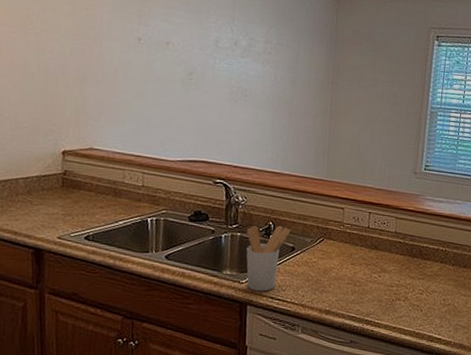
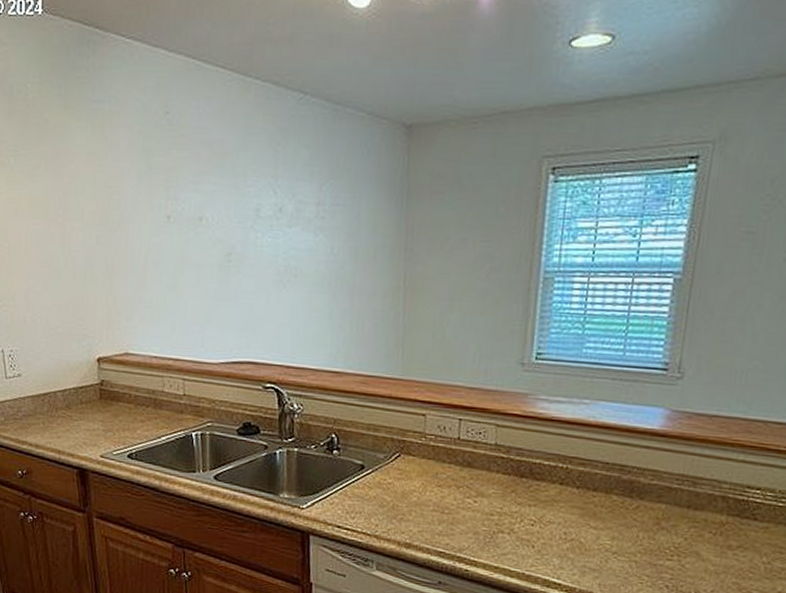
utensil holder: present [246,225,291,291] -> none [304,438,359,519]

